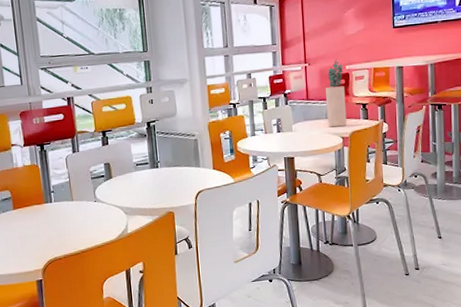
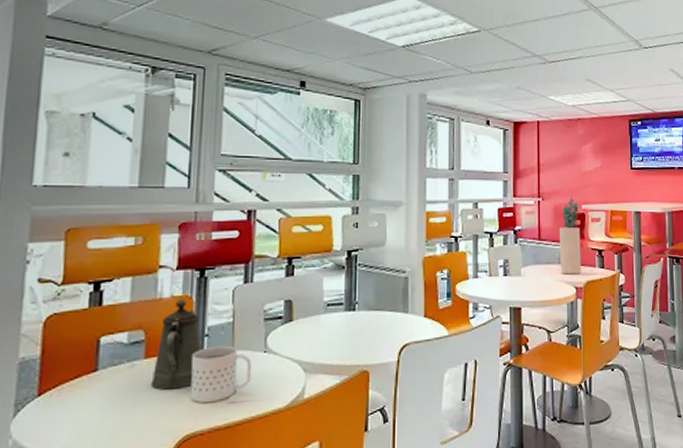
coffee pot: none [20,167,51,230] -> present [151,299,202,390]
mug: none [44,198,89,239] -> present [190,345,252,404]

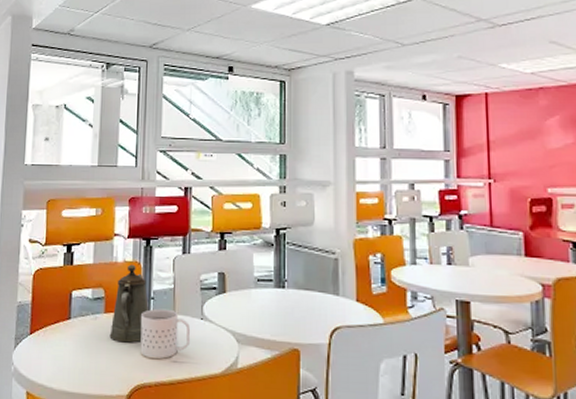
vase: present [559,196,581,275] -> none [516,177,549,269]

